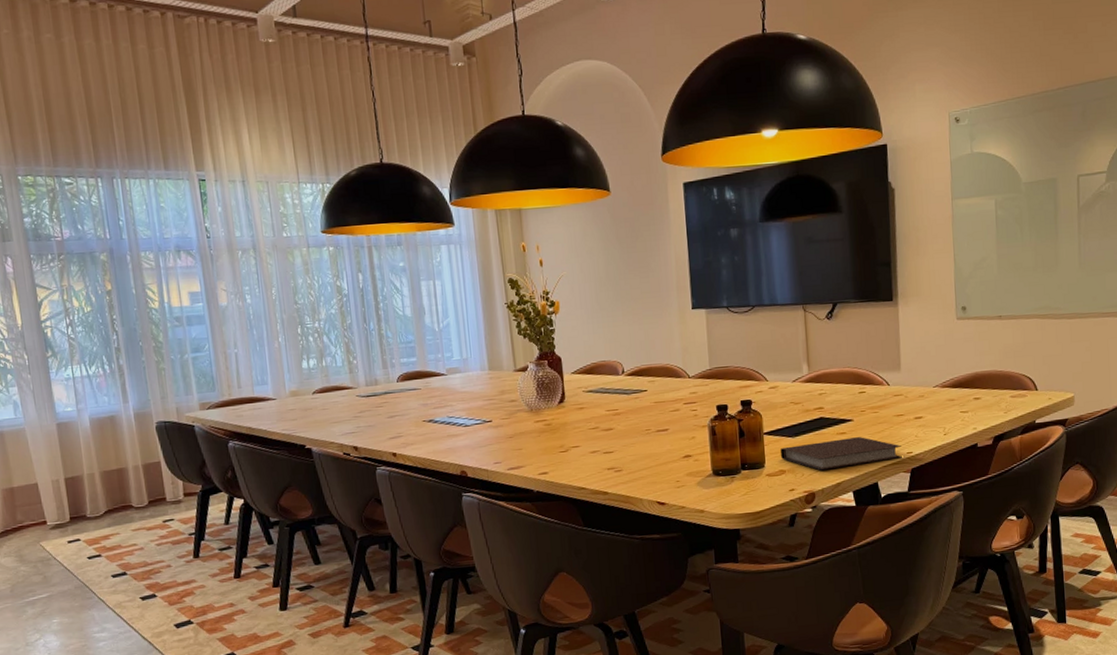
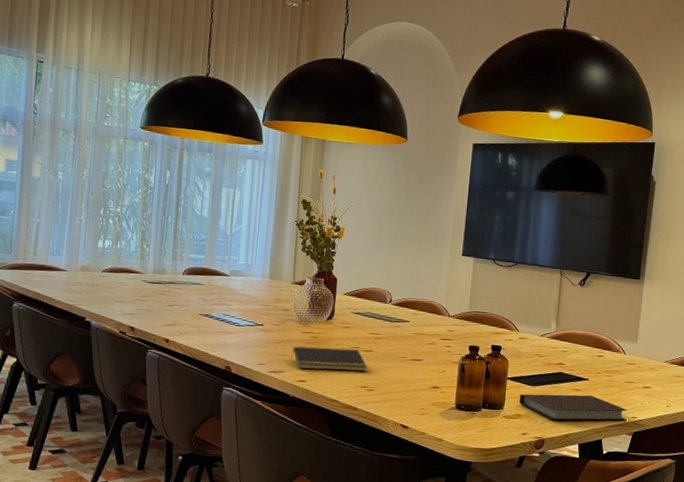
notepad: none [527,430,611,461] -> present [291,346,367,372]

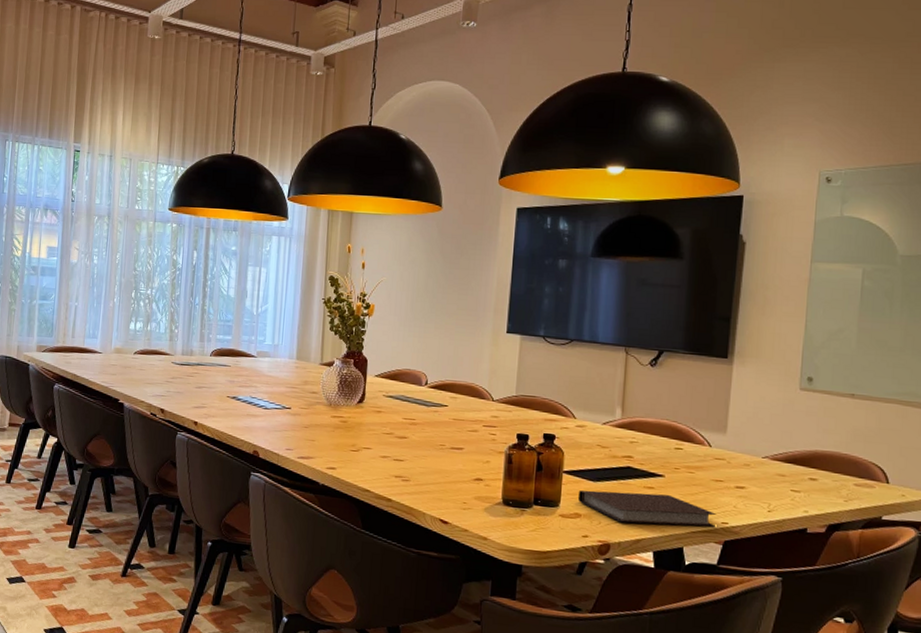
notepad: present [291,346,367,372] -> none [320,431,402,460]

